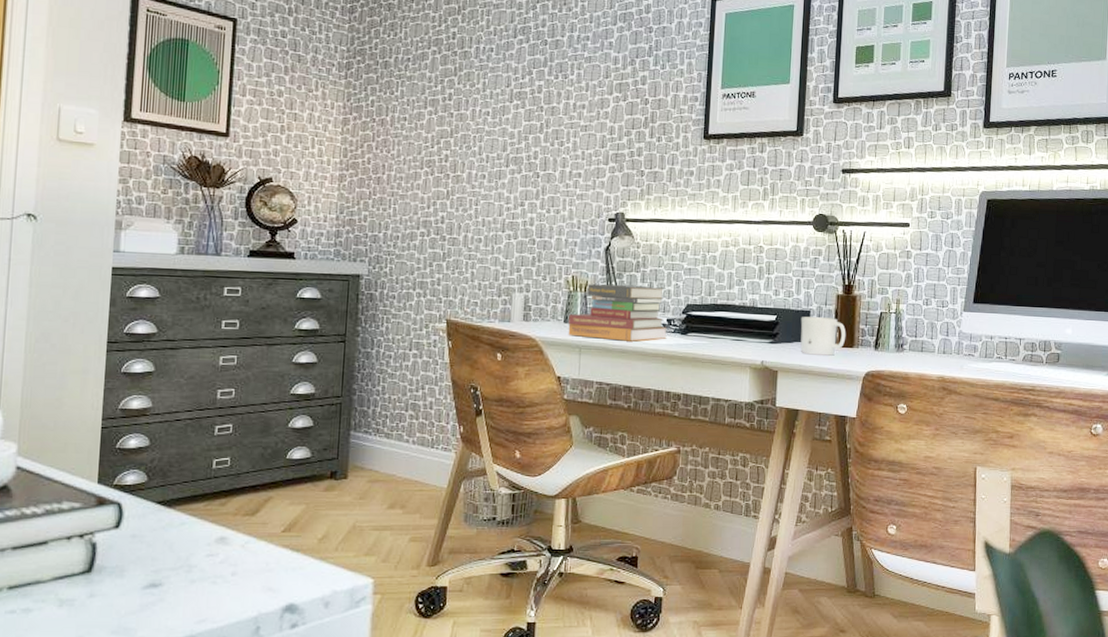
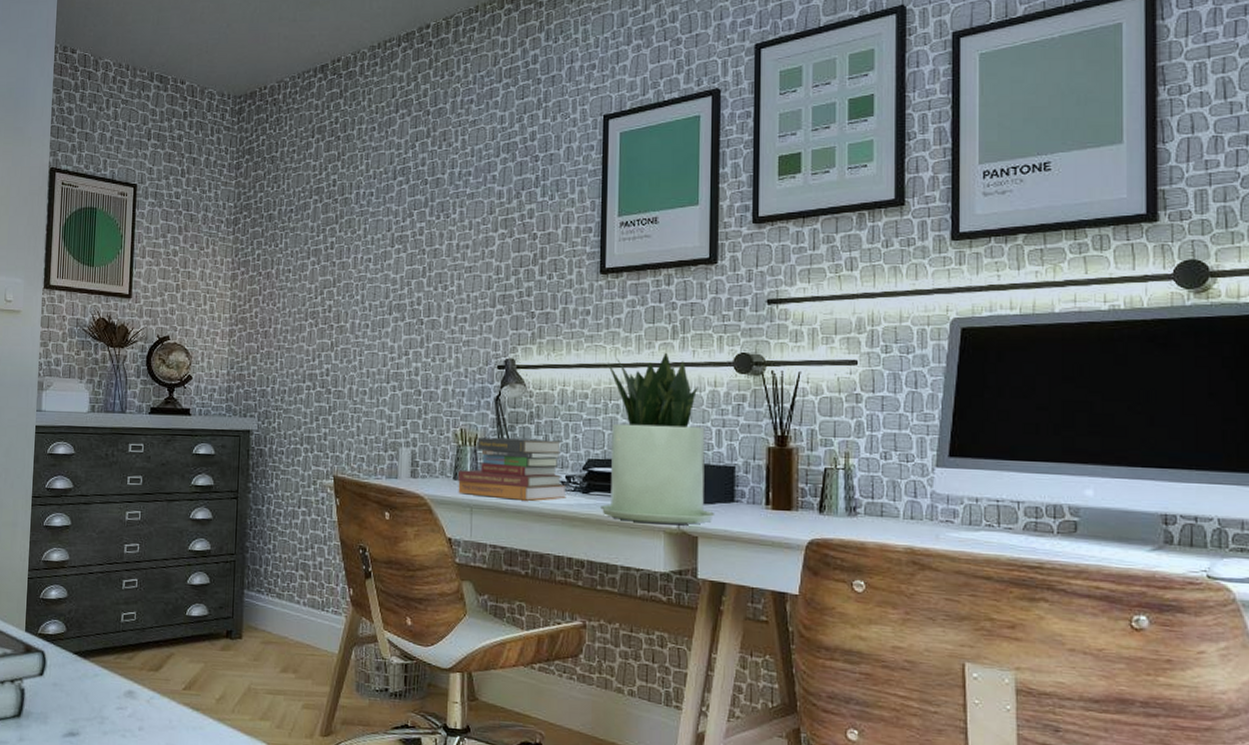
planter: none [696,211,792,361] -> present [600,352,714,525]
mug: present [800,317,846,356] -> none [723,473,782,520]

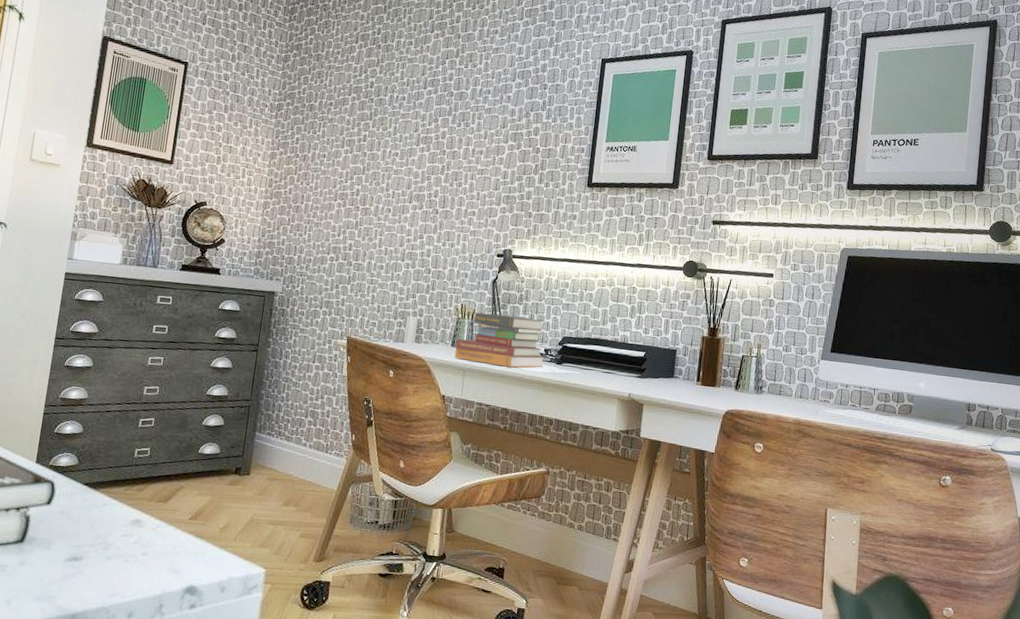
planter: present [600,352,714,525] -> none [570,255,657,394]

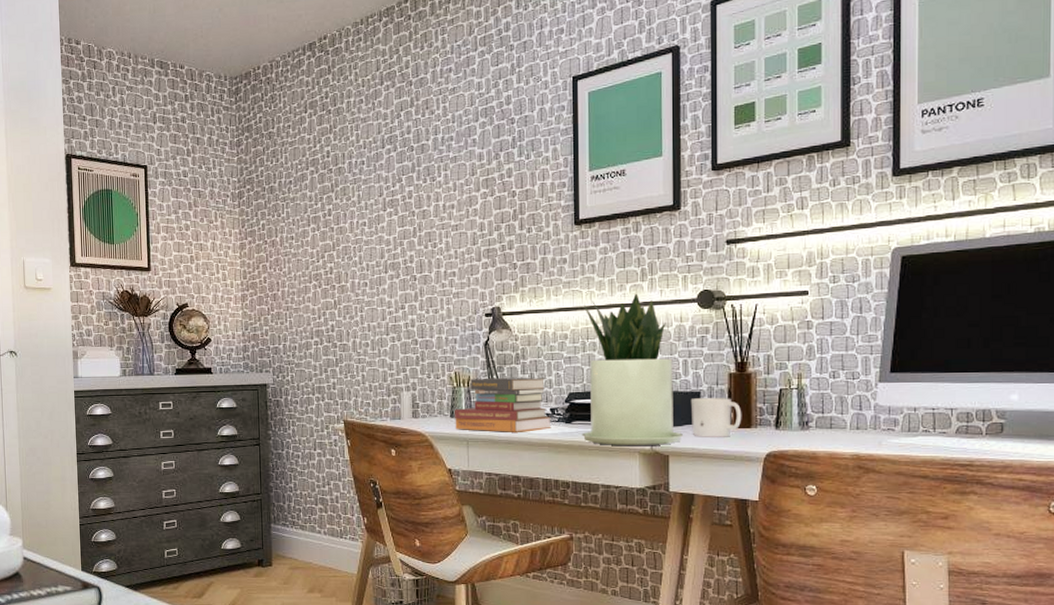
planter: none [570,255,657,394] -> present [582,293,683,446]
mug: none [666,355,709,393] -> present [690,398,742,437]

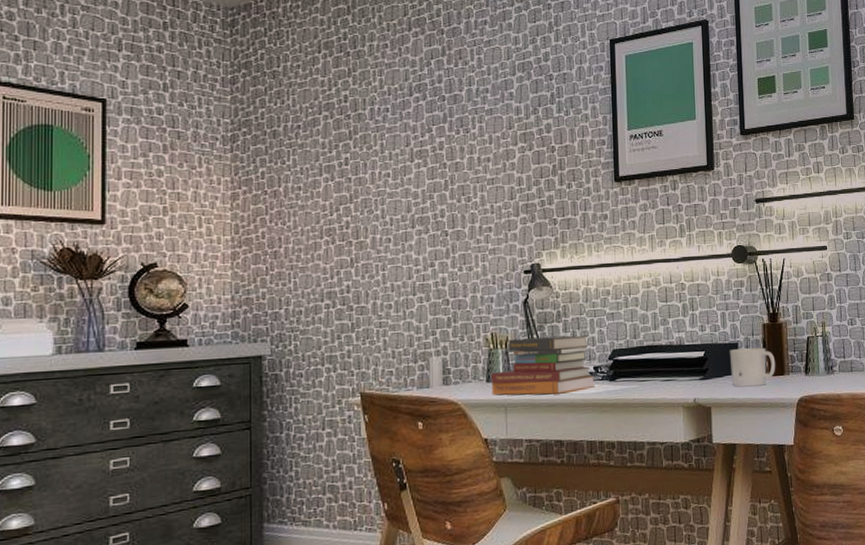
planter: present [582,293,683,446] -> none [626,249,723,401]

